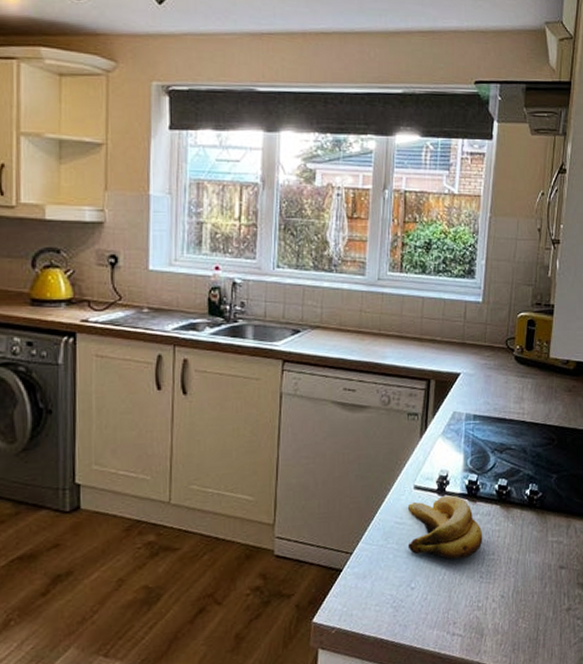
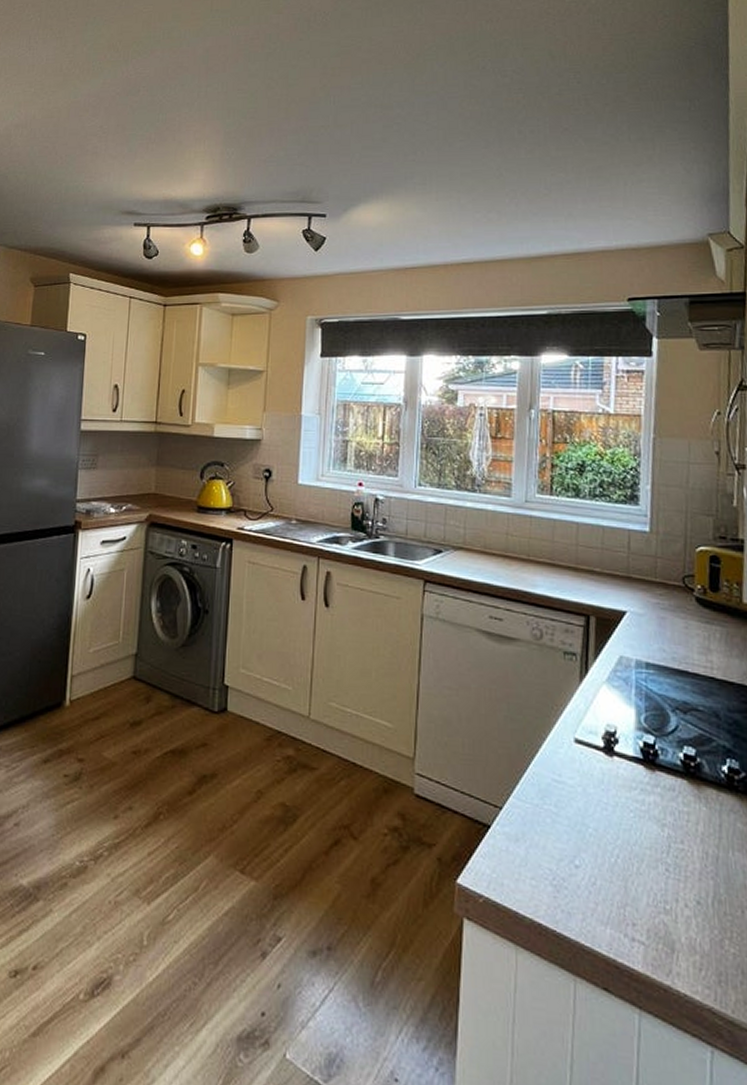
banana: present [407,495,483,560] -> none [568,756,667,842]

